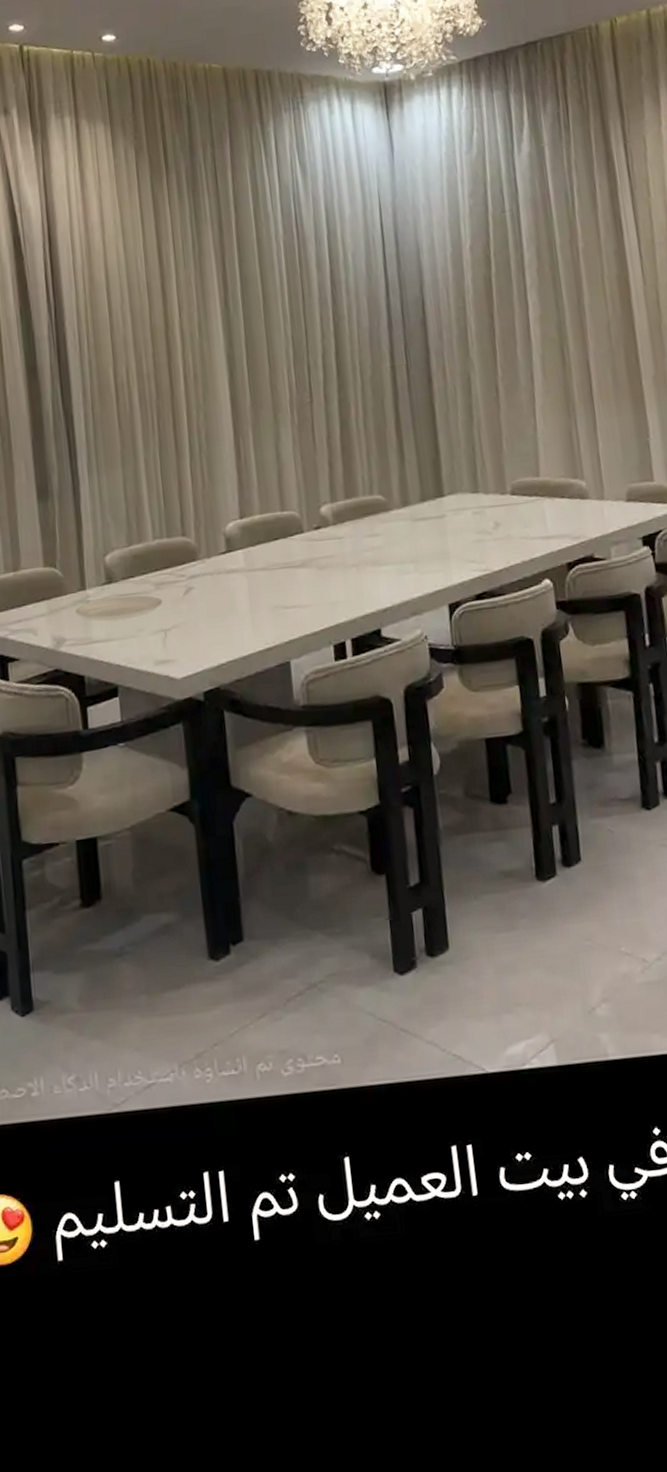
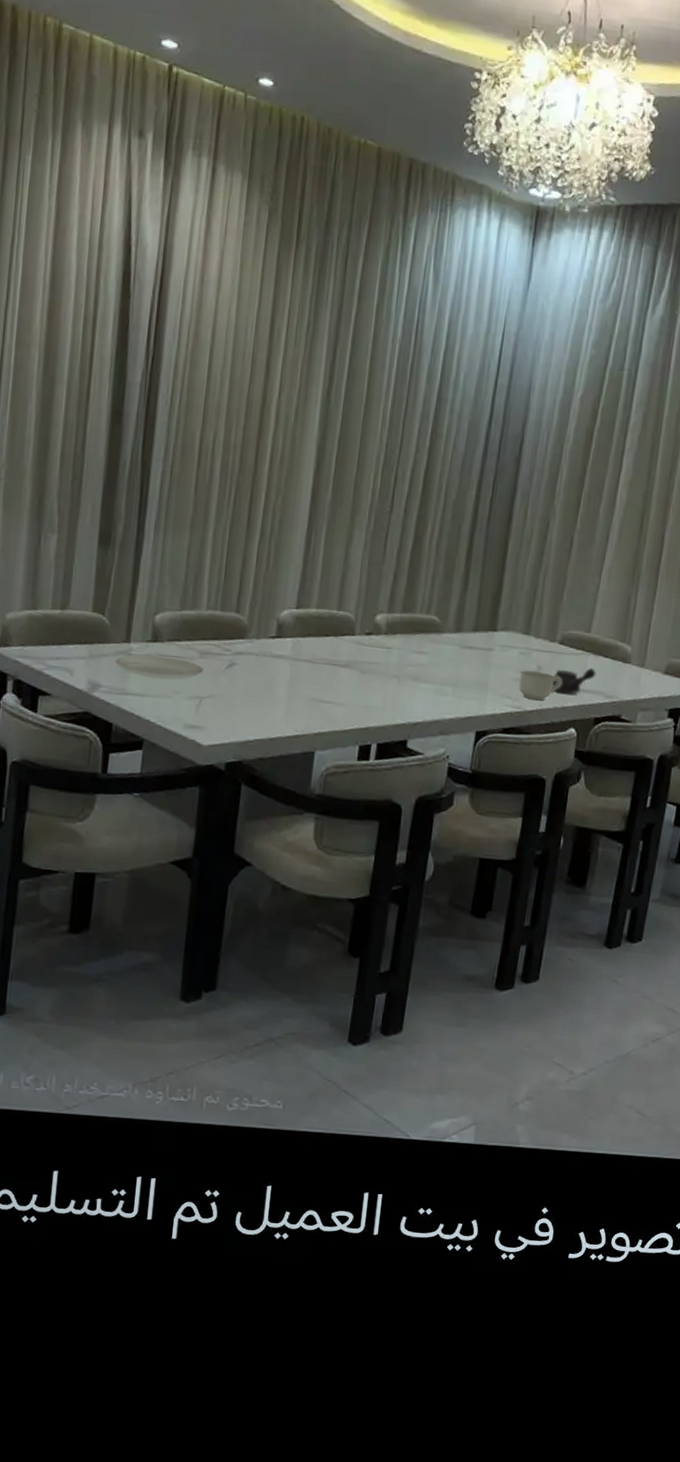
teacup: none [479,527,524,559] -> present [519,670,562,701]
teapot: none [513,512,557,545] -> present [552,668,596,694]

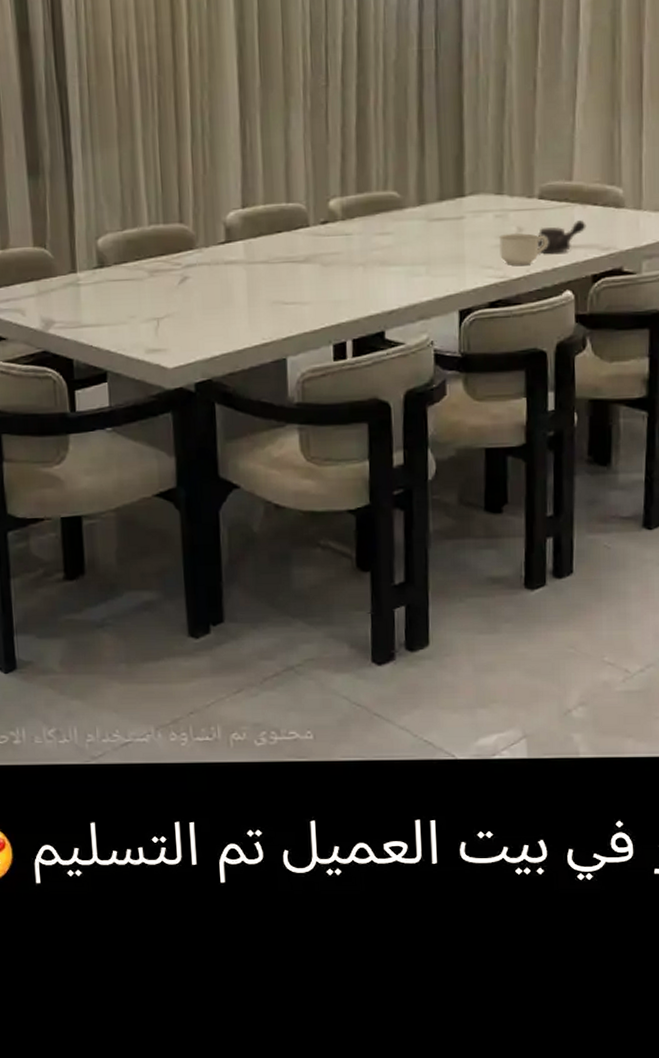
plate: present [115,655,204,681] -> none [64,281,157,307]

